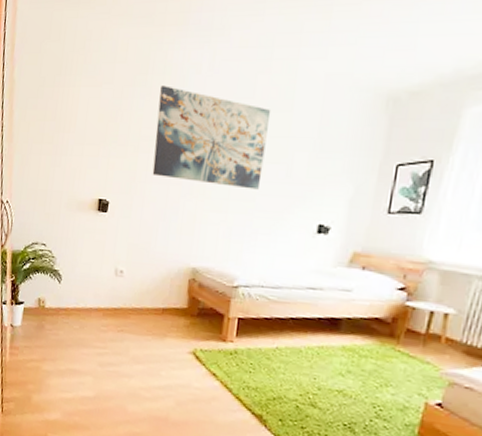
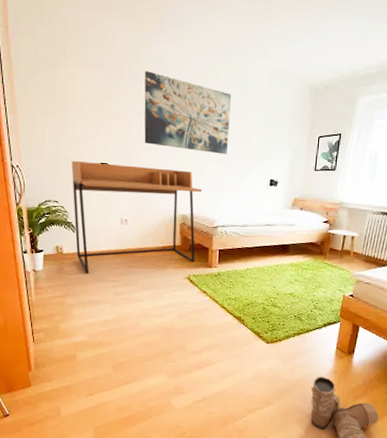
desk: none [60,195,222,336] -> present [71,160,203,274]

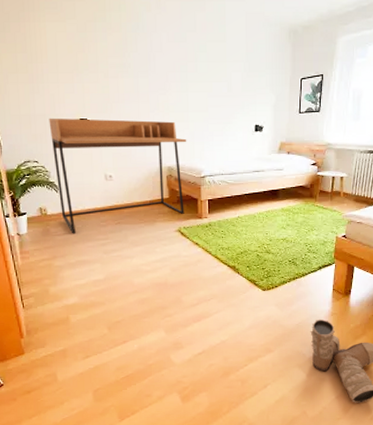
wall art: present [144,71,232,155] -> none [119,21,210,102]

